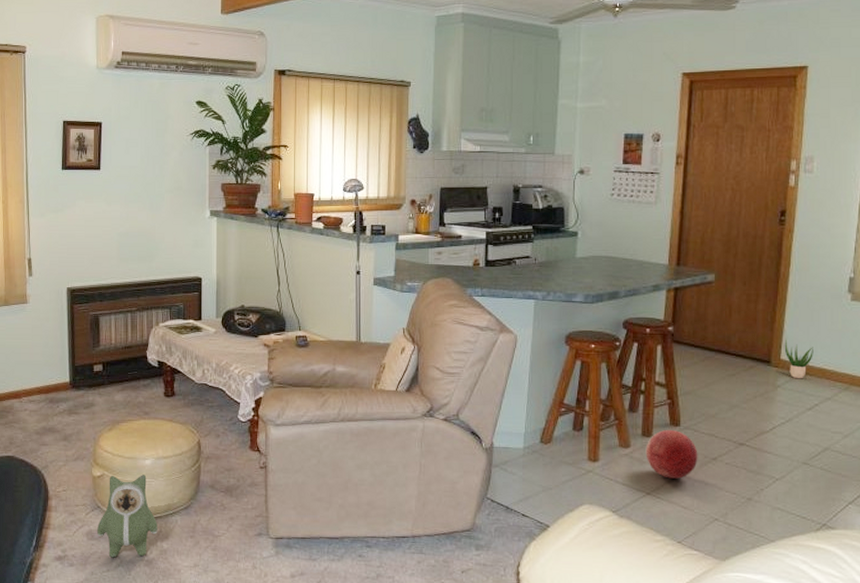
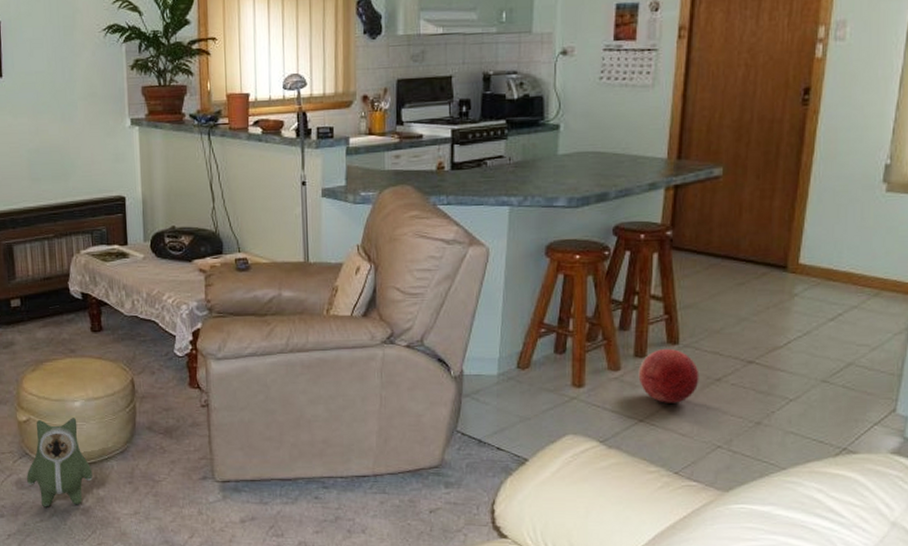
potted plant: present [784,339,813,379] -> none [804,240,839,286]

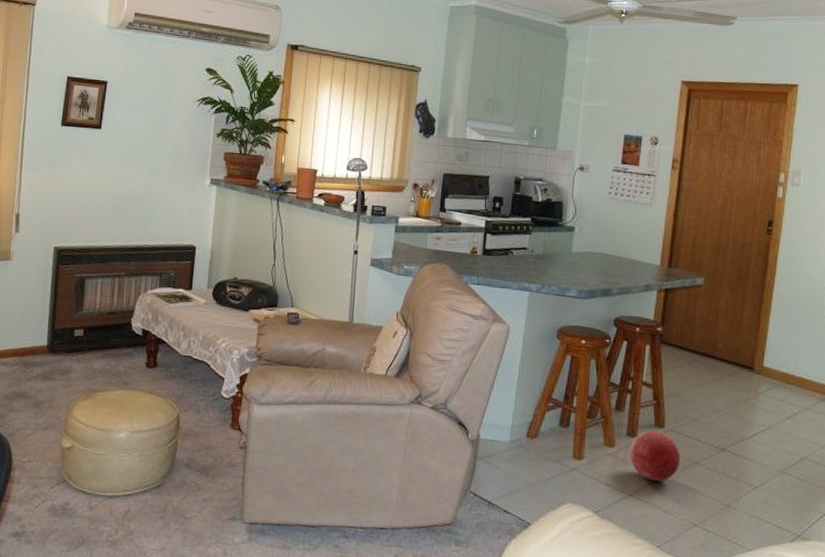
plush toy: present [27,418,93,507] -> none [60,448,127,537]

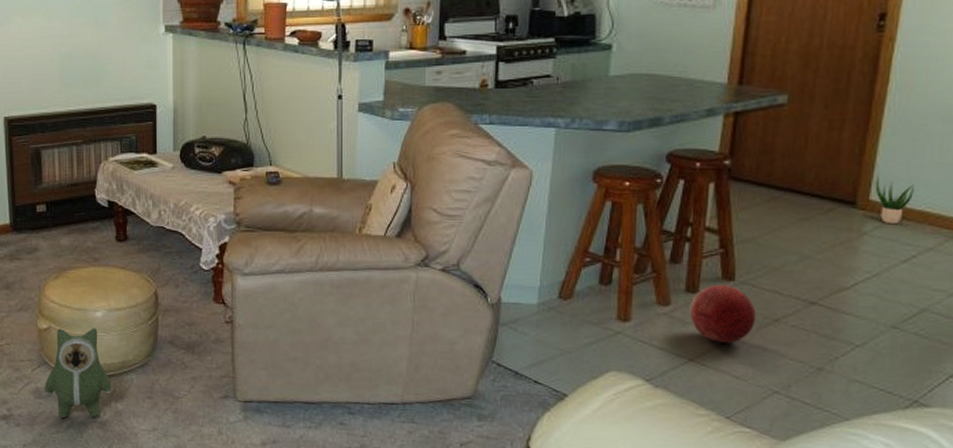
plush toy: none [60,448,127,537] -> present [45,328,111,419]
potted plant: none [767,347,795,388] -> present [875,175,914,225]

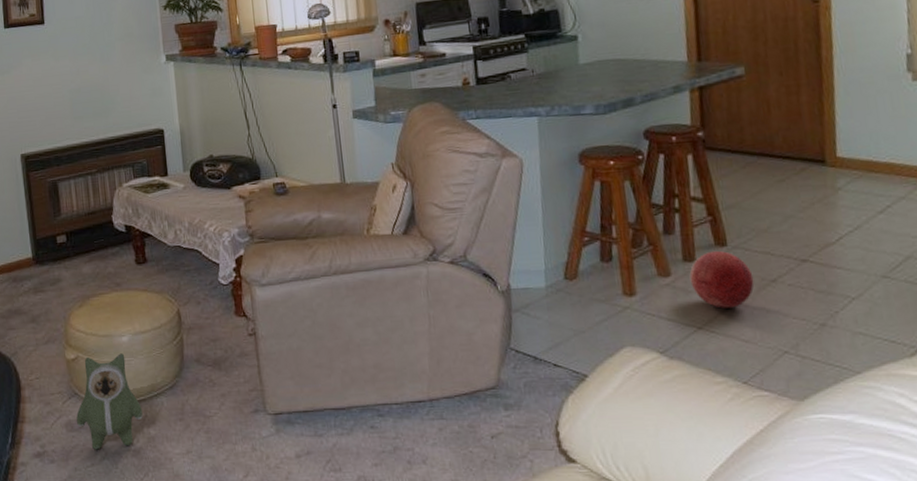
potted plant: present [875,175,914,225] -> none [839,133,876,179]

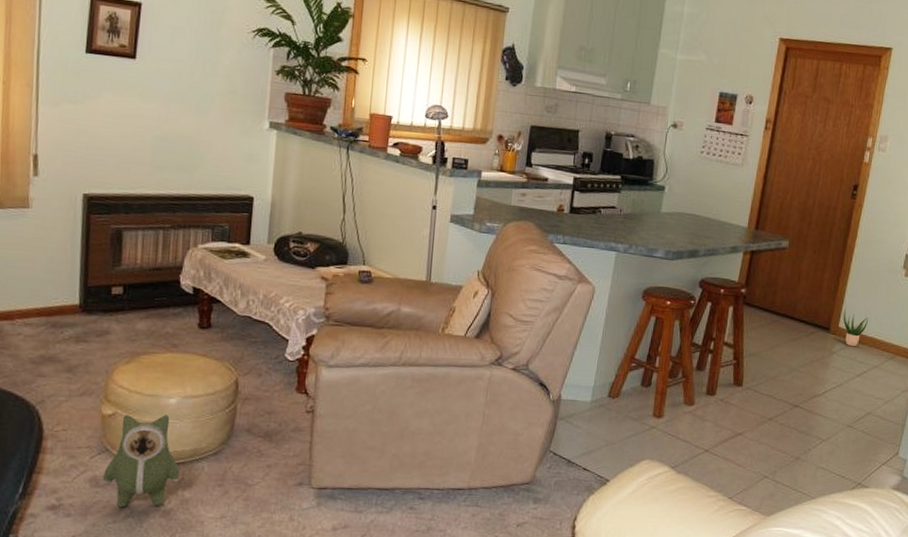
ball: present [689,250,755,308] -> none [707,389,756,437]
potted plant: none [839,133,876,179] -> present [843,308,868,347]

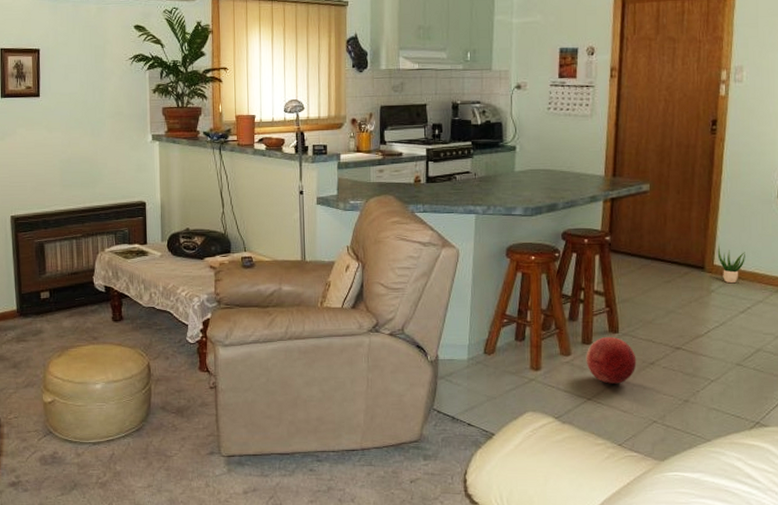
plush toy: present [103,415,180,508] -> none [50,399,110,482]
ball: none [707,389,756,437] -> present [586,336,637,384]

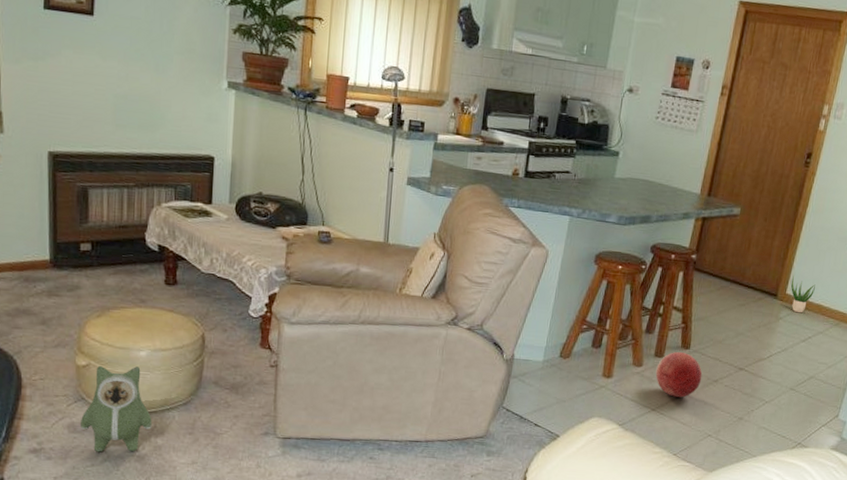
plush toy: none [50,399,110,482] -> present [81,366,152,452]

